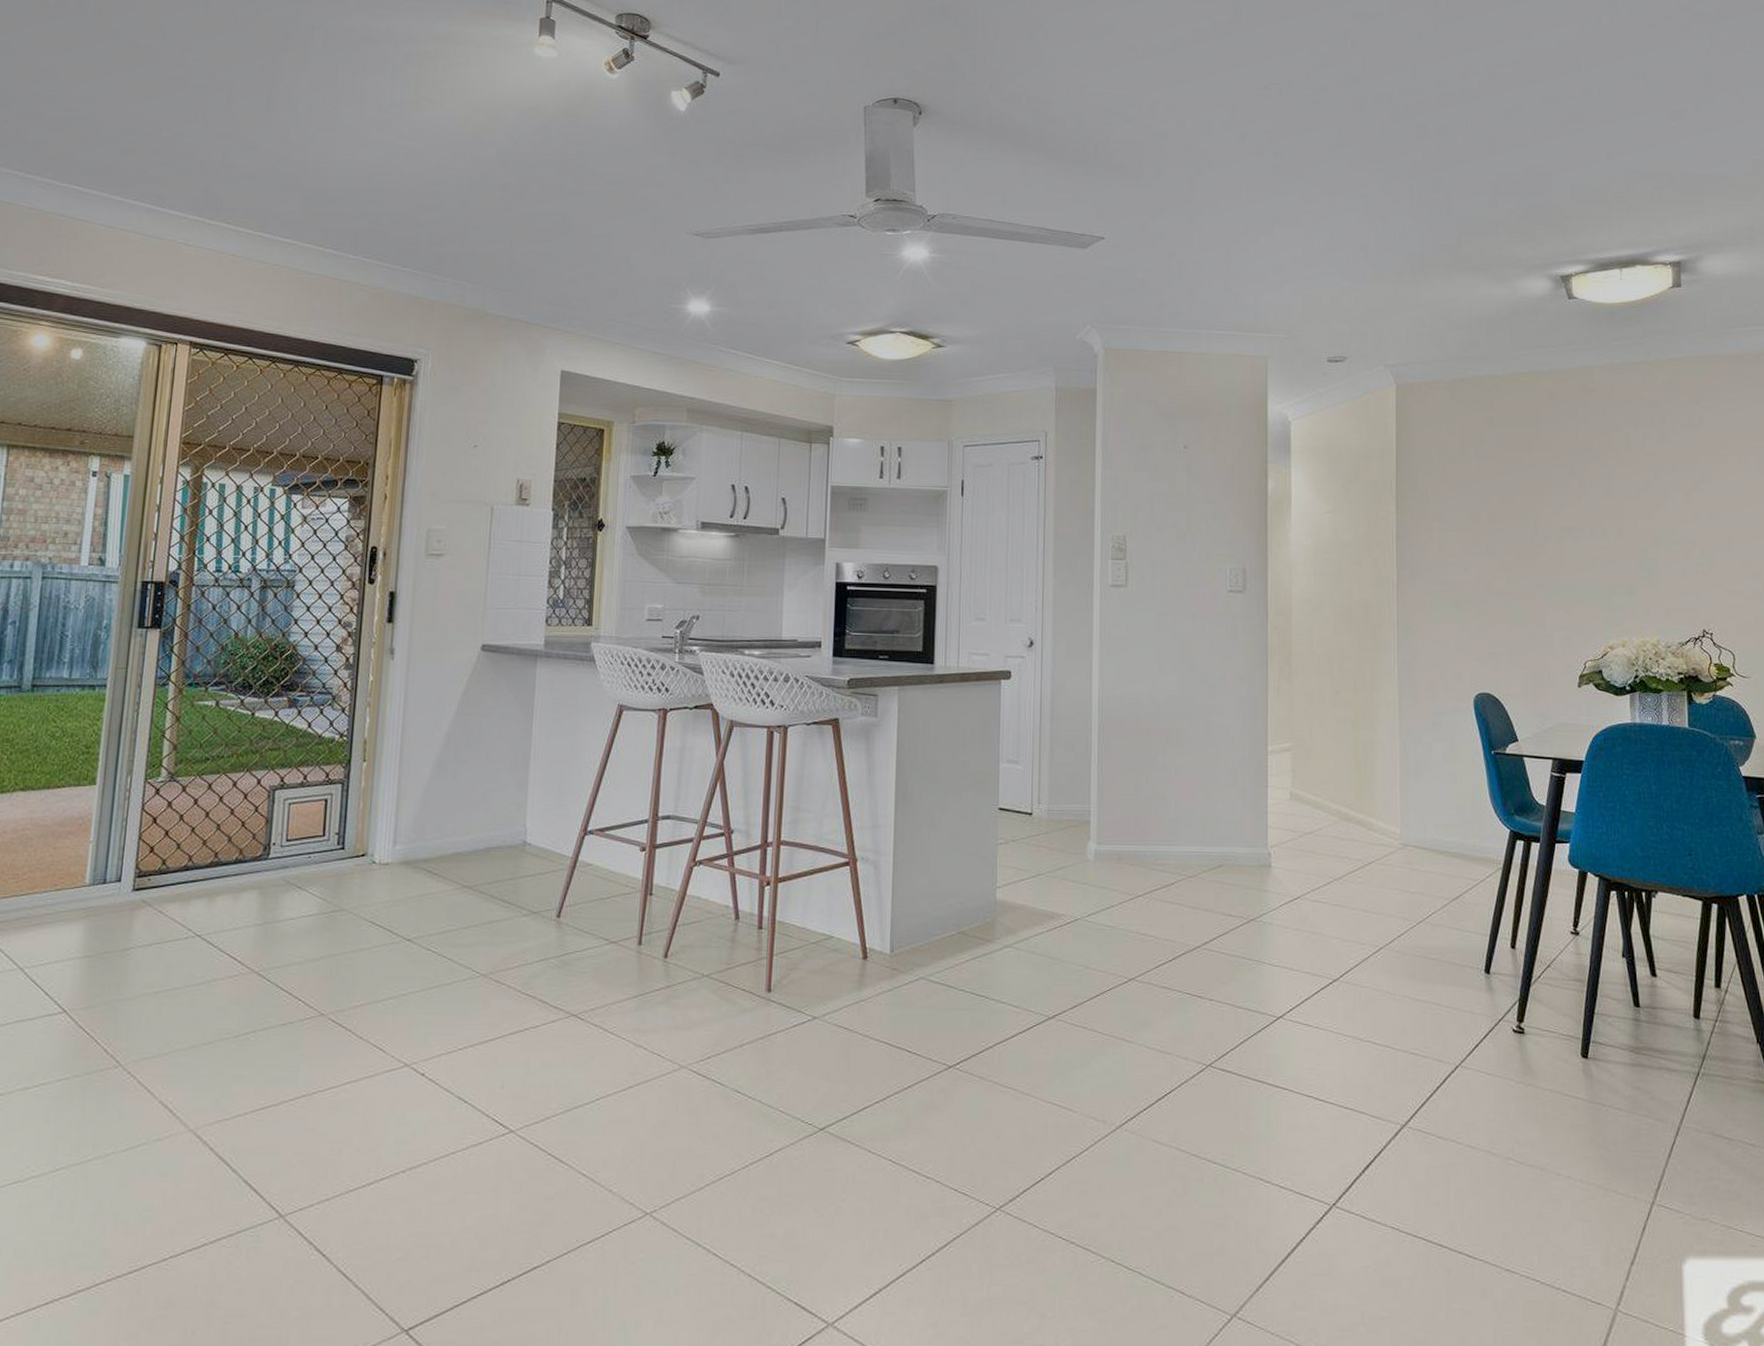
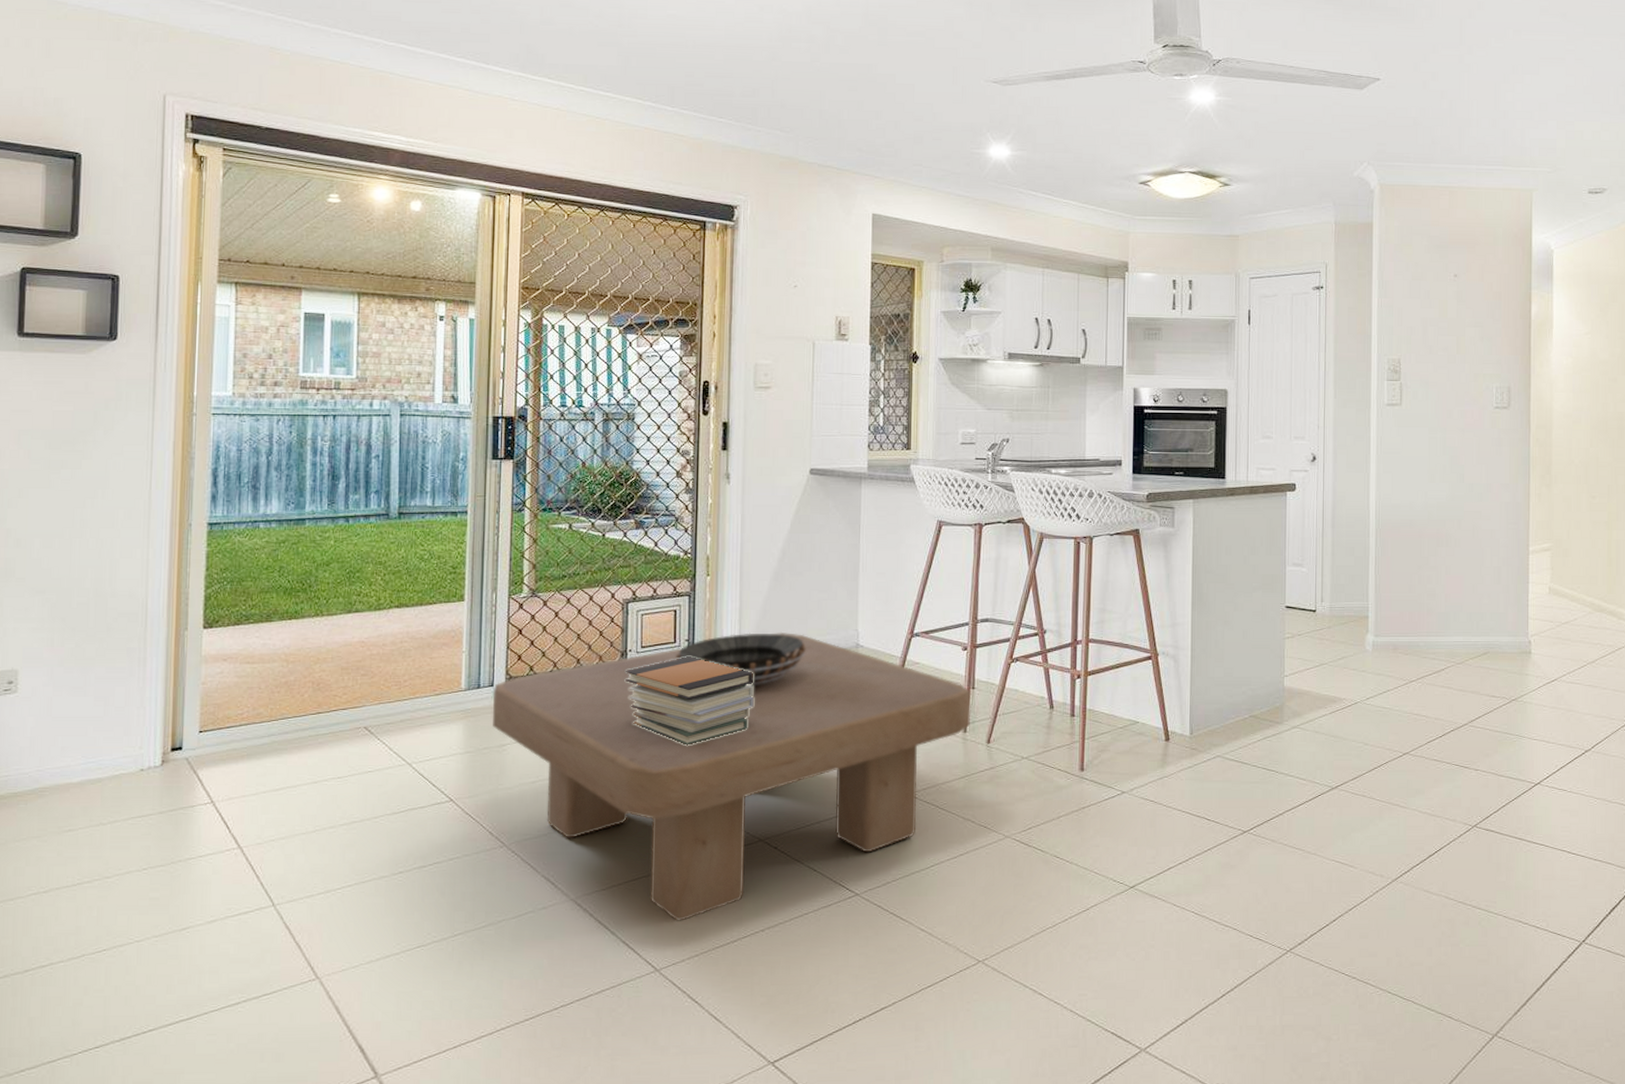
coffee table: none [117,826,649,1158] -> present [493,631,972,921]
book stack: none [265,852,408,954] -> present [624,656,754,746]
decorative bowl: none [323,826,468,887] -> present [675,633,806,686]

